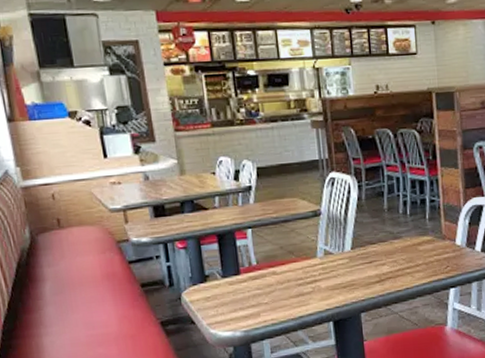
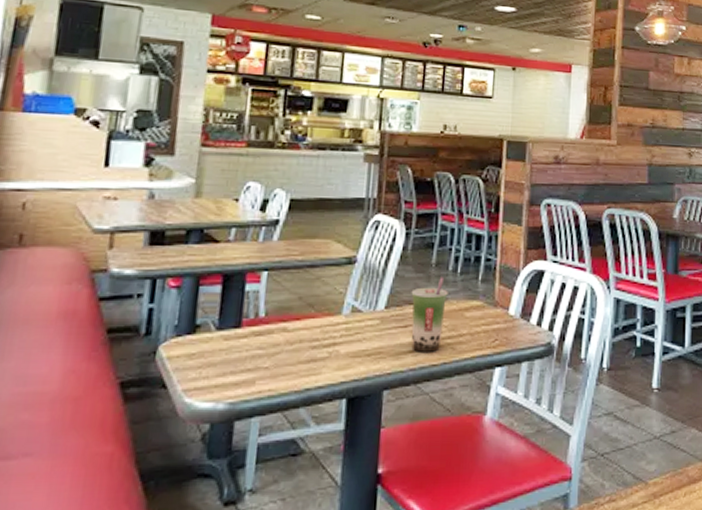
beverage cup: none [371,219,402,282] -> present [411,277,448,352]

